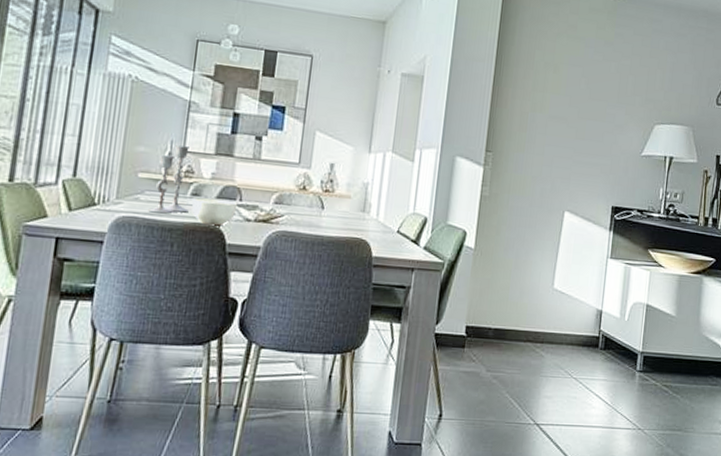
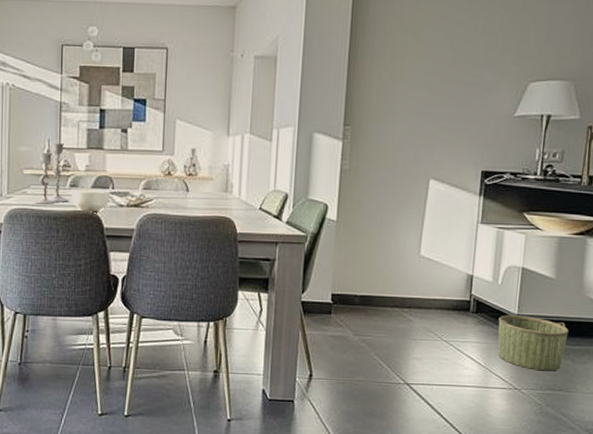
basket: none [623,352,687,411] -> present [498,315,569,371]

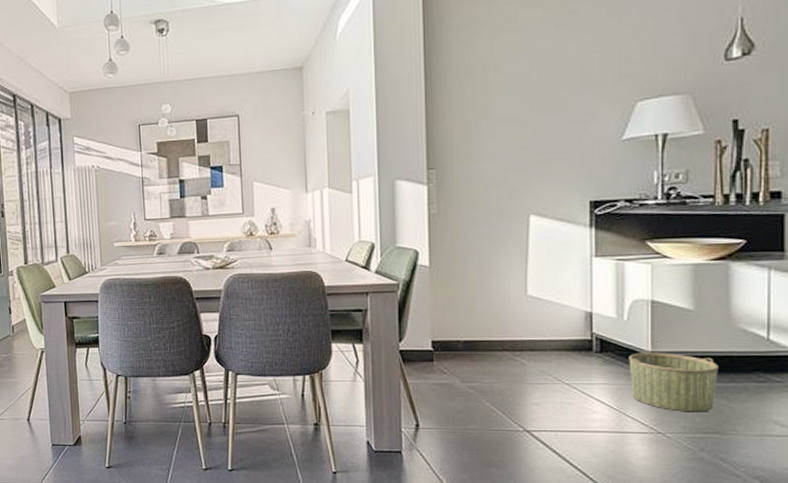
candlestick: present [35,143,69,204] -> none [127,215,158,273]
bowl: present [70,188,111,213] -> none [158,254,197,277]

